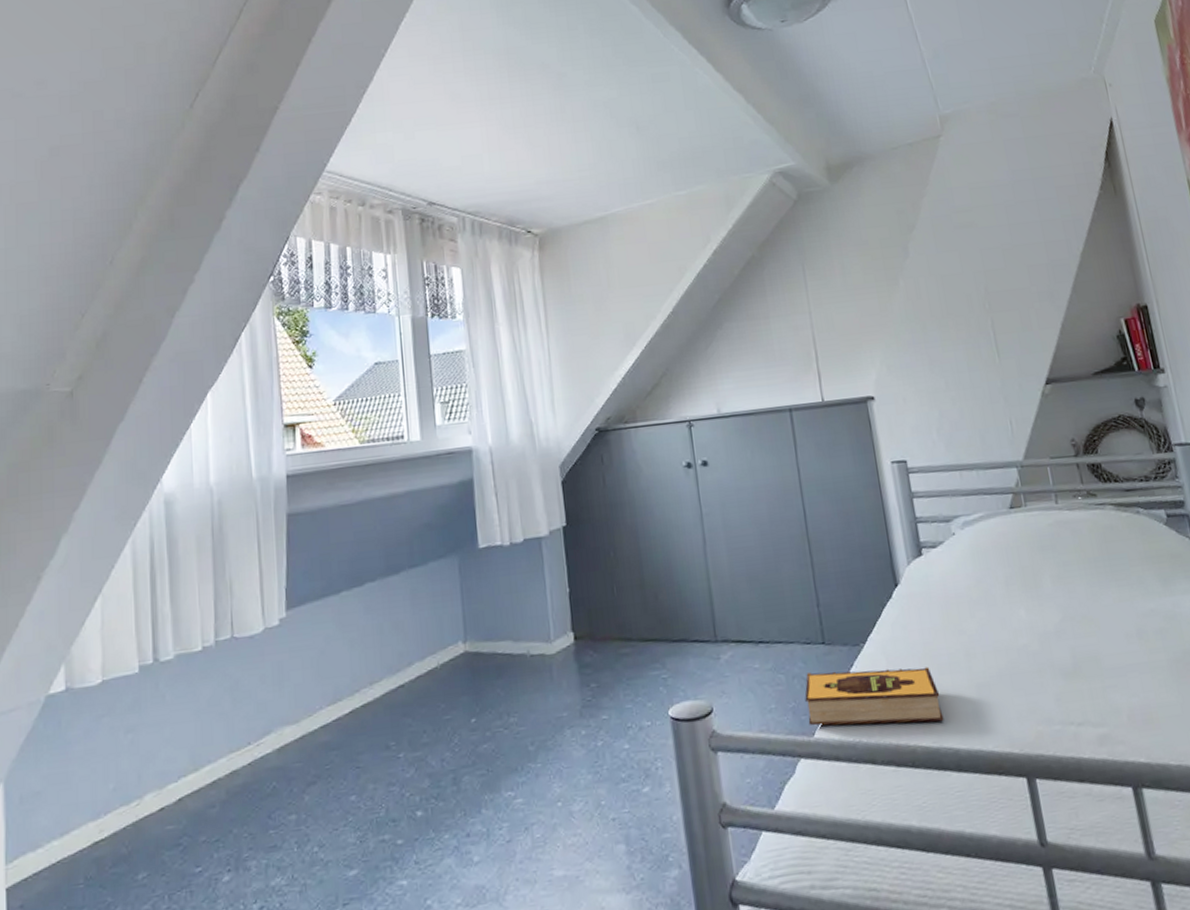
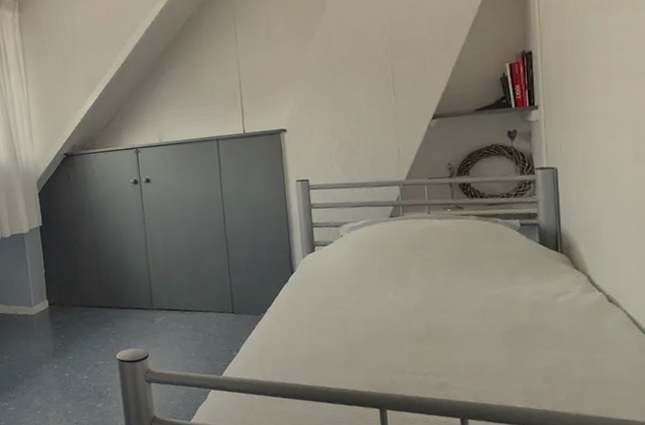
hardback book: present [804,667,944,726] -> none [217,331,321,369]

